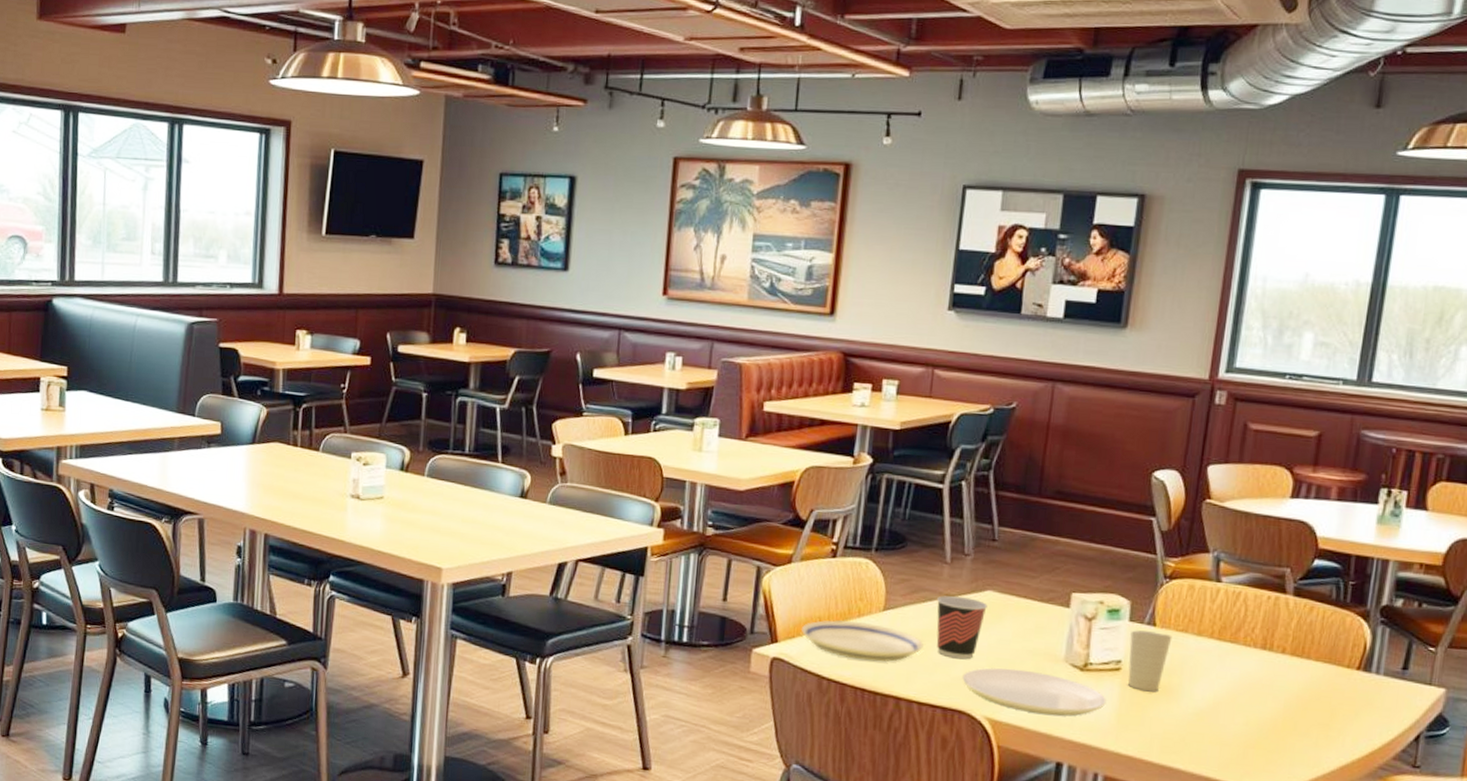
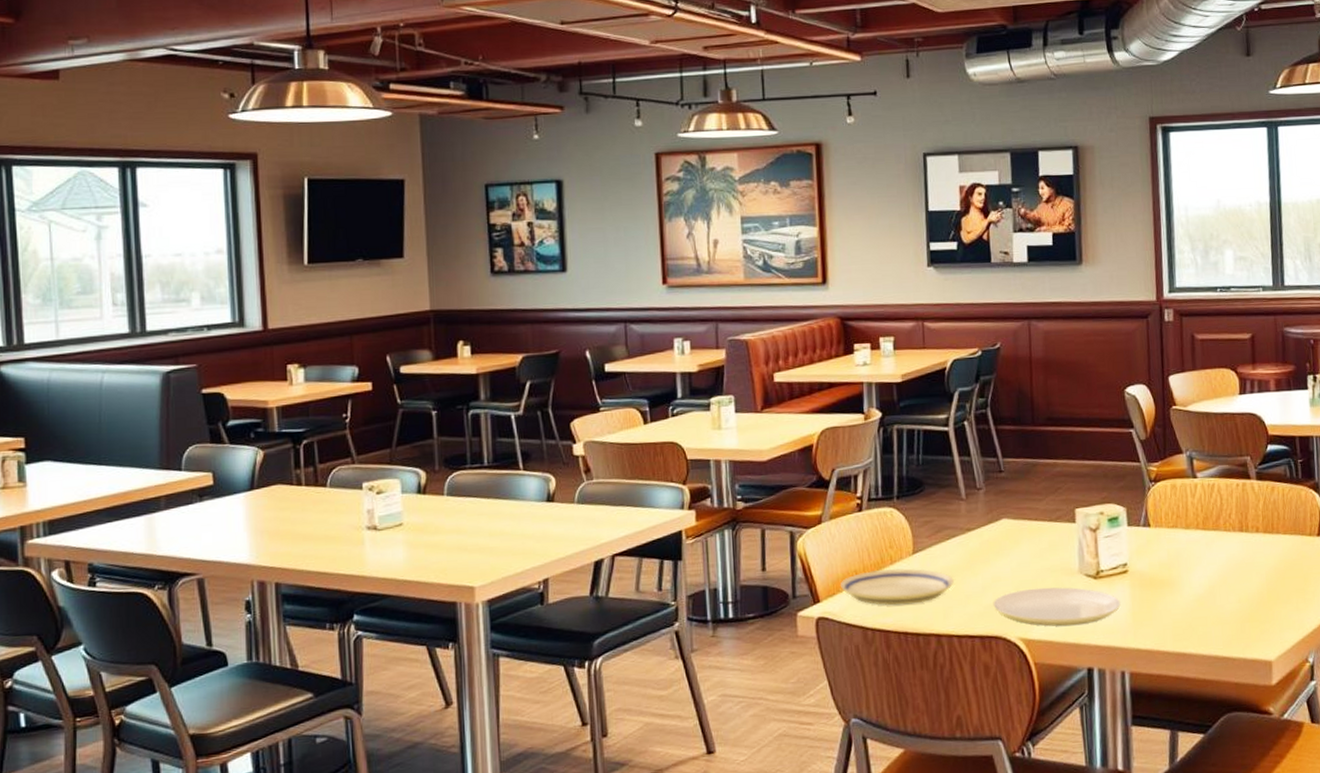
cup: present [936,595,988,660] -> none [959,529,1005,589]
cup: present [1128,630,1173,692] -> none [1131,532,1166,588]

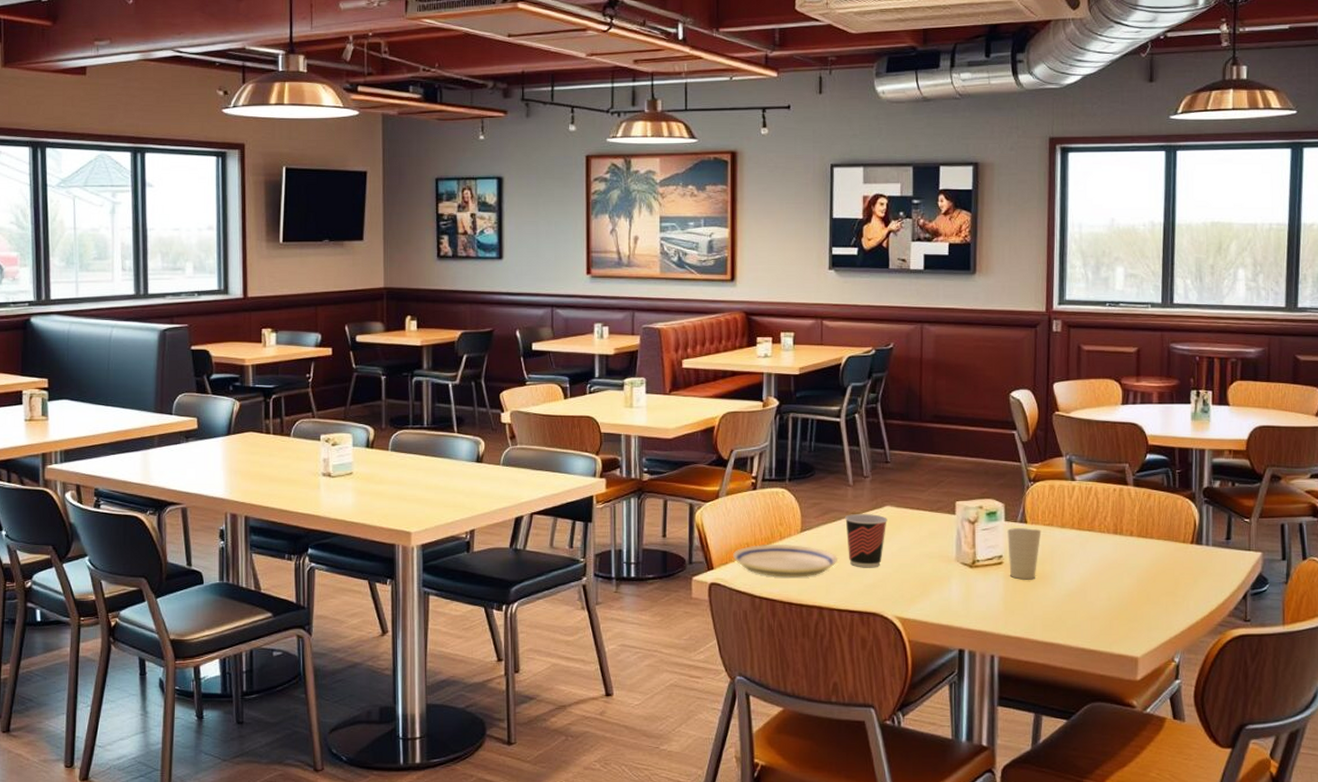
cup: none [959,529,1005,589] -> present [845,514,887,568]
plate: present [993,587,1121,627] -> none [873,572,994,609]
cup: none [1131,532,1166,588] -> present [1007,528,1042,580]

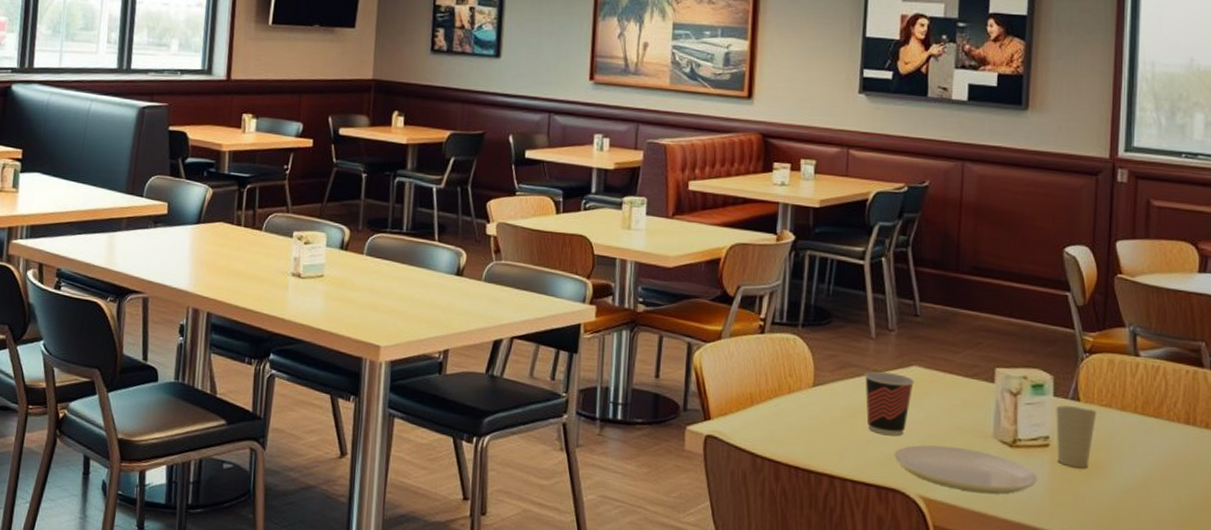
plate: present [733,543,837,578] -> none [734,396,854,439]
plate: none [873,572,994,609] -> present [894,444,1038,494]

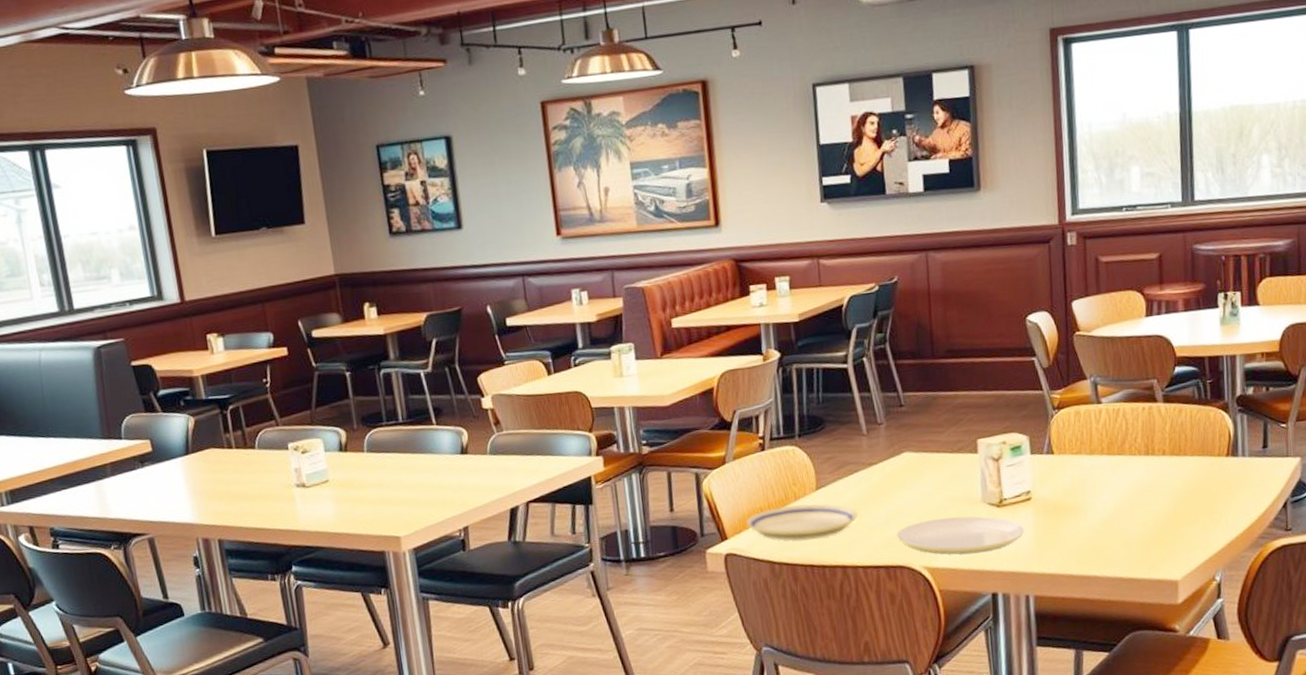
plate: none [734,396,854,439] -> present [747,503,858,540]
cup: present [865,371,914,437] -> none [862,462,907,521]
cup: present [1056,405,1097,469] -> none [1034,459,1070,515]

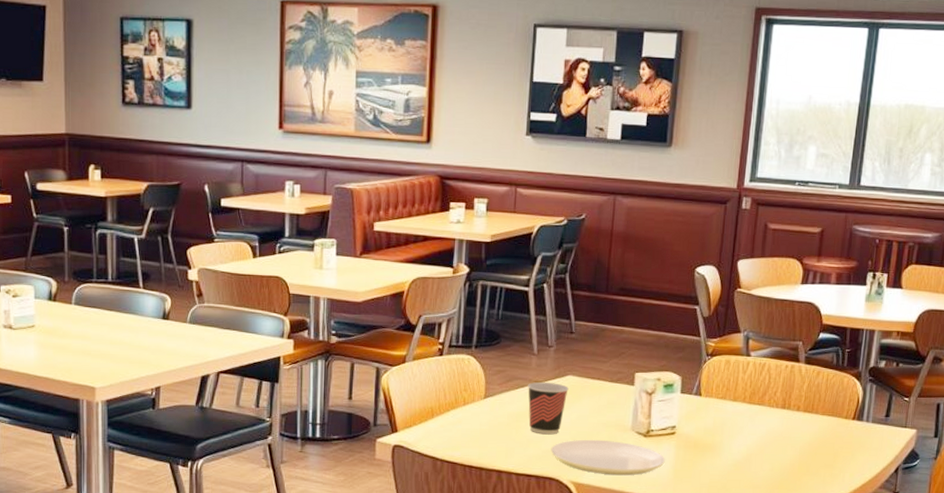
plate: present [747,503,858,540] -> none [417,408,518,442]
cup: none [862,462,907,521] -> present [528,382,569,435]

